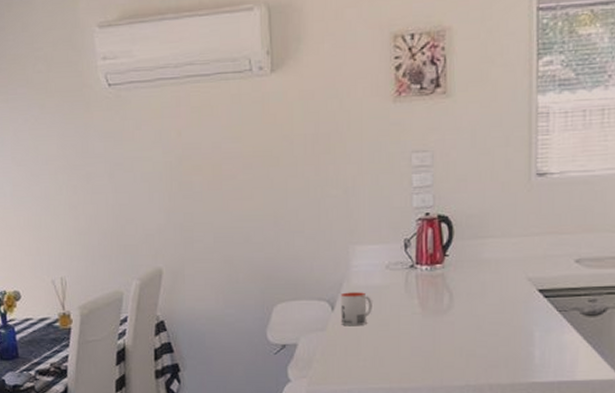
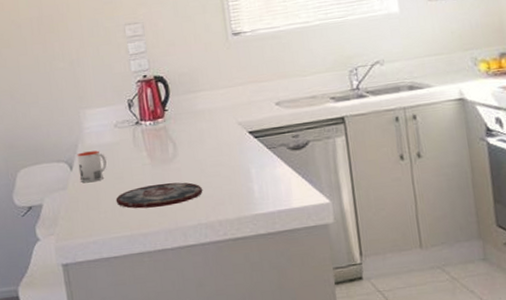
plate: none [377,336,476,361] -> present [115,182,203,209]

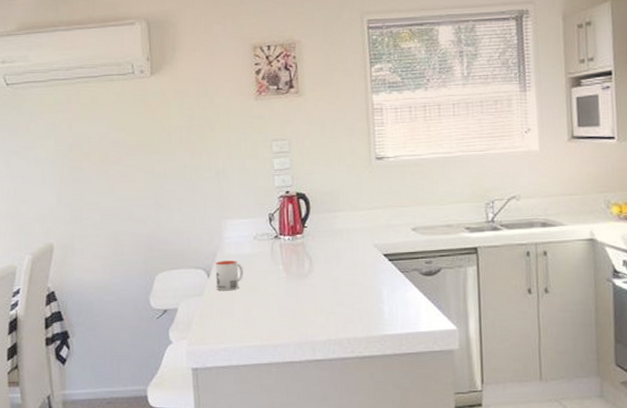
plate: present [115,182,203,209] -> none [249,297,335,320]

